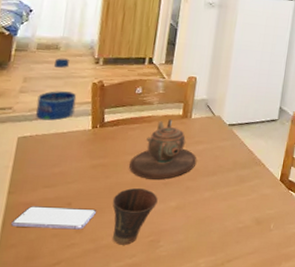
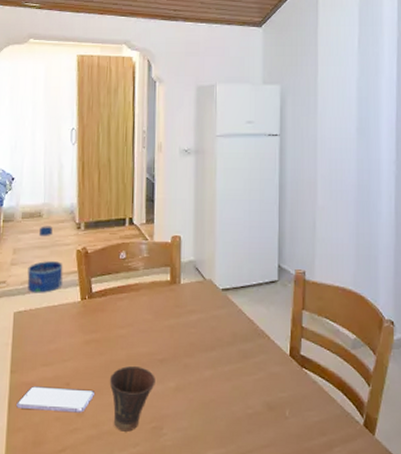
teapot: present [129,119,196,180] -> none [122,286,191,356]

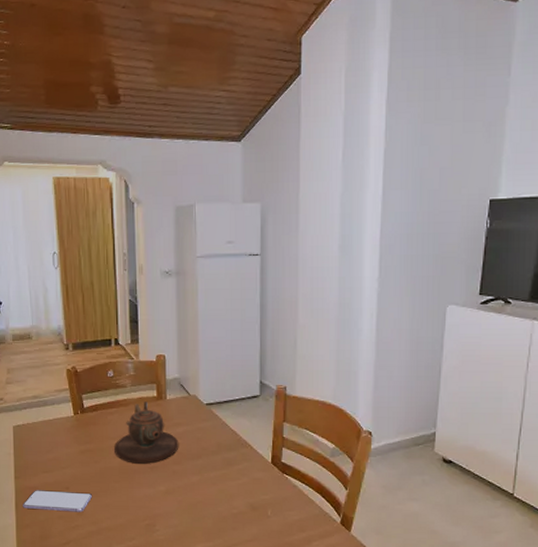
water bottle: present [27,226,63,293] -> none [22,347,56,409]
cup: present [109,366,155,432] -> none [105,473,147,528]
teapot: none [122,286,191,356] -> present [114,401,178,464]

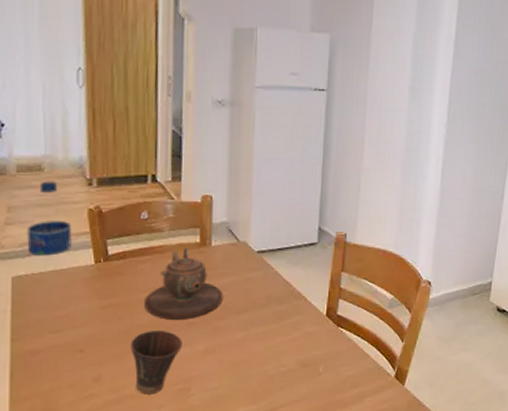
water bottle: none [22,347,56,409] -> present [27,181,72,256]
smartphone: present [23,490,92,512] -> none [20,354,113,379]
cup: none [105,473,147,528] -> present [130,331,182,395]

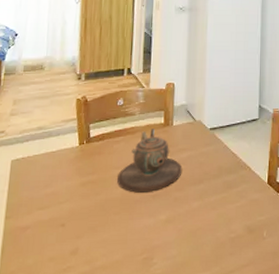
water bottle: present [27,181,72,256] -> none [26,77,63,141]
cup: present [130,331,182,395] -> none [103,203,148,265]

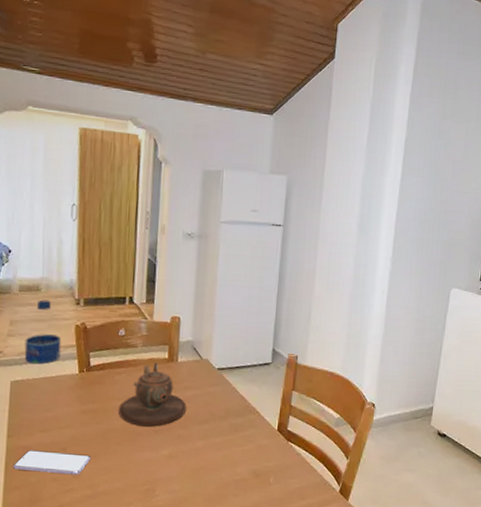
smartphone: none [10,228,89,253] -> present [13,450,90,475]
water bottle: none [26,77,63,141] -> present [24,300,62,365]

